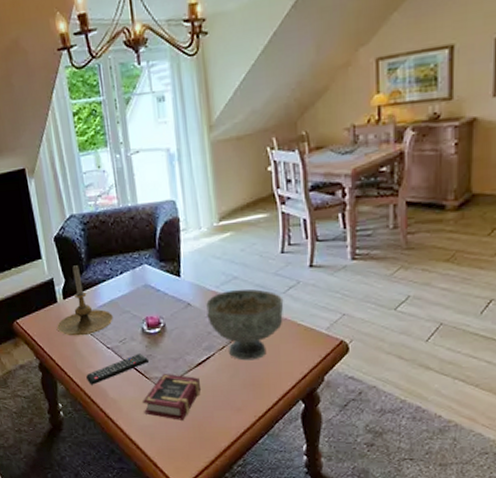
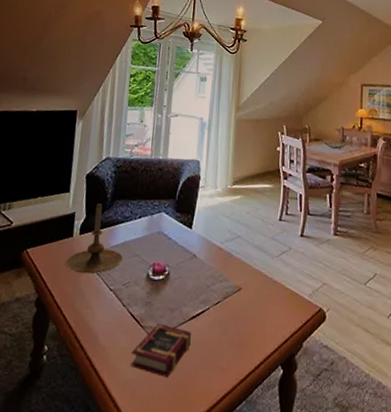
remote control: present [86,353,150,385] -> none [81,299,148,328]
decorative bowl: present [206,288,284,361] -> none [209,247,277,319]

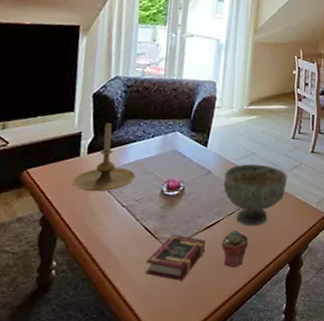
potted succulent: none [208,321,237,366] -> present [222,230,249,267]
decorative bowl: none [209,247,277,319] -> present [223,163,288,227]

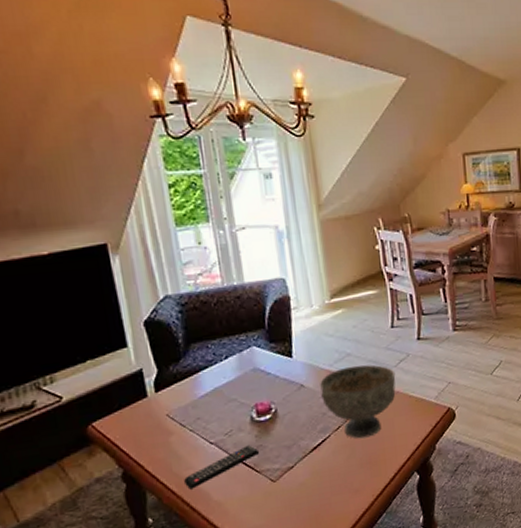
candle holder: present [73,123,135,192] -> none [147,352,217,435]
remote control: none [92,214,162,243] -> present [184,445,260,490]
book: present [145,234,206,281] -> none [251,462,316,514]
potted succulent: present [222,230,249,267] -> none [334,445,366,488]

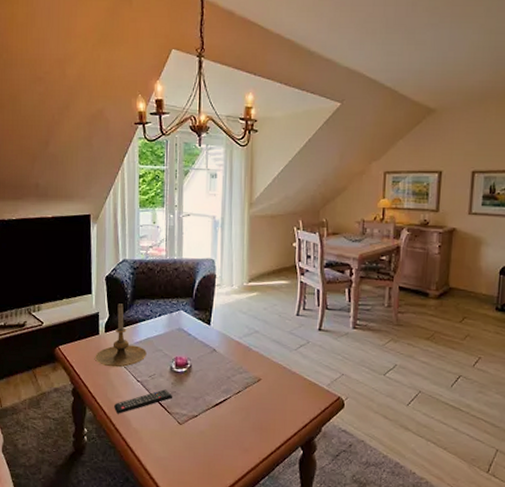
candle holder: none [147,352,217,435] -> present [95,303,147,368]
decorative bowl: present [320,364,396,439] -> none [229,341,295,407]

